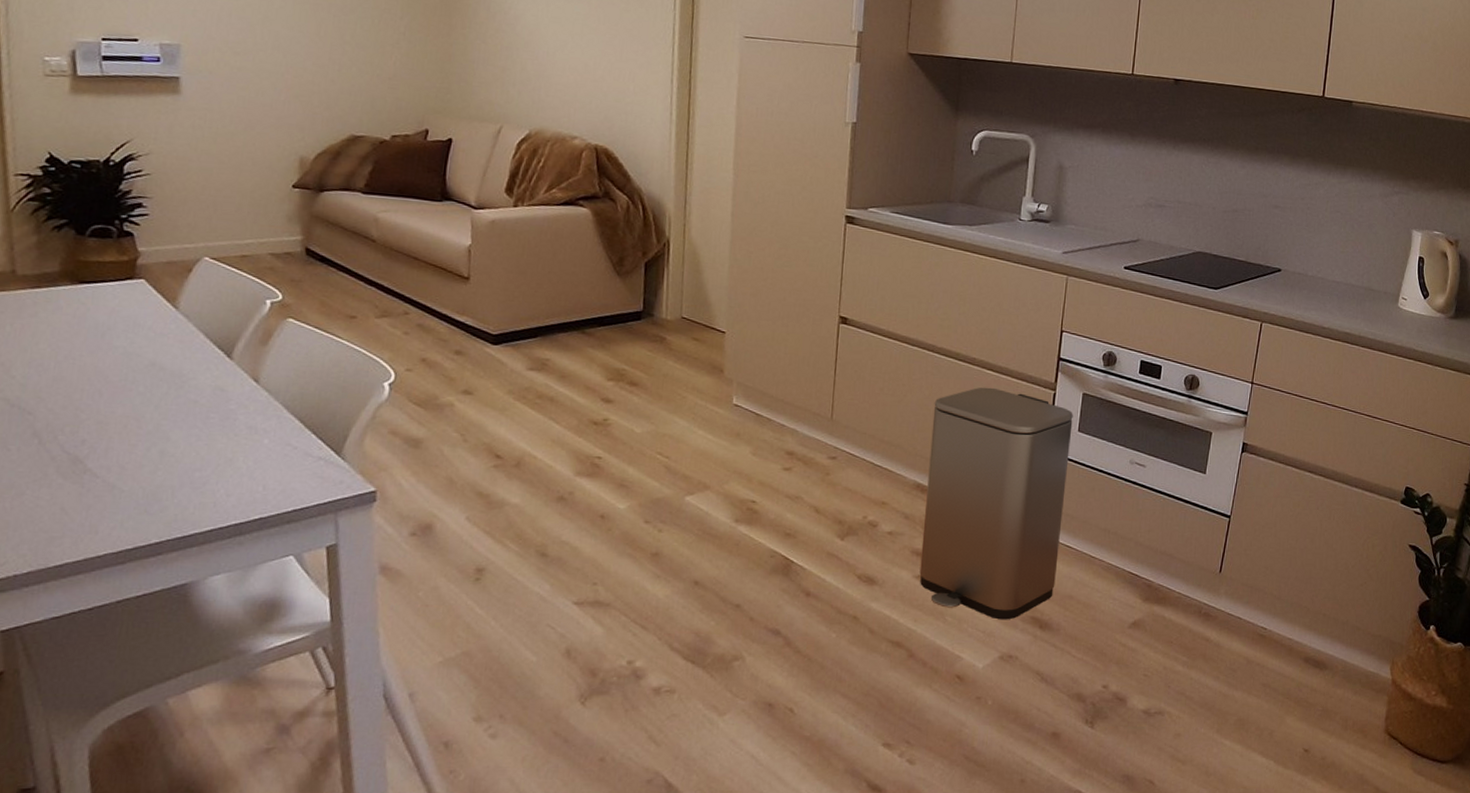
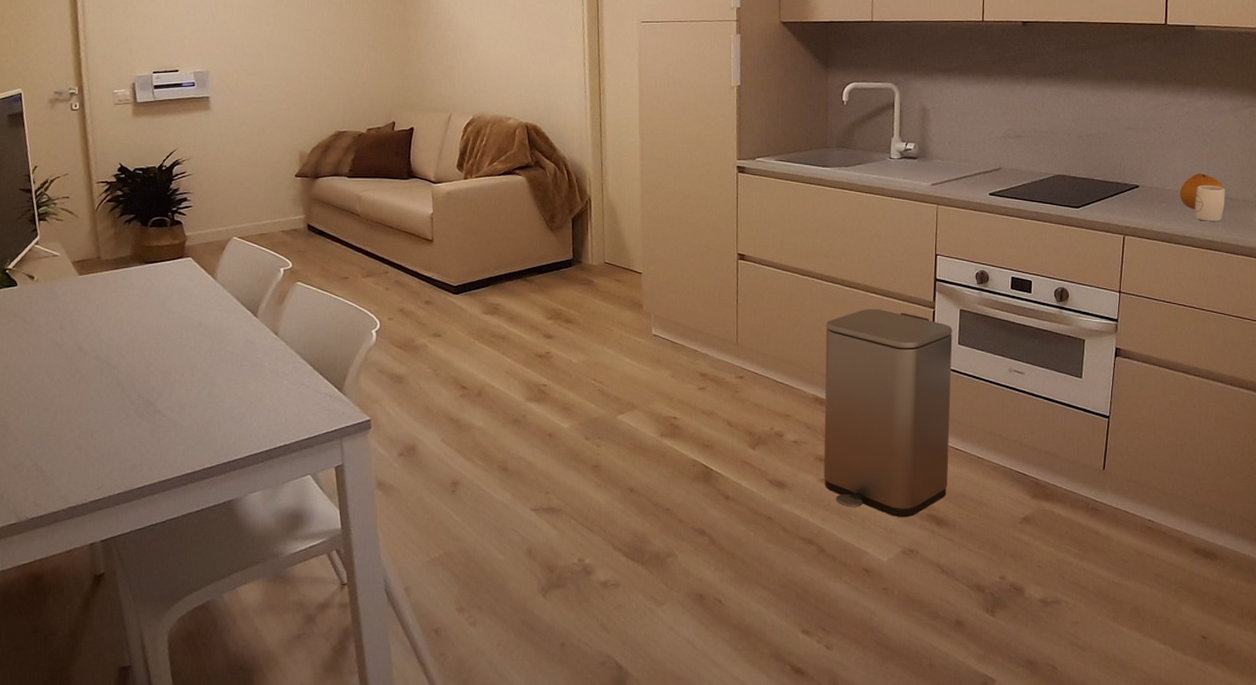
fruit: none [1321,260,1367,300] -> present [1179,173,1225,210]
mug: none [1335,273,1368,314] -> present [1195,185,1225,222]

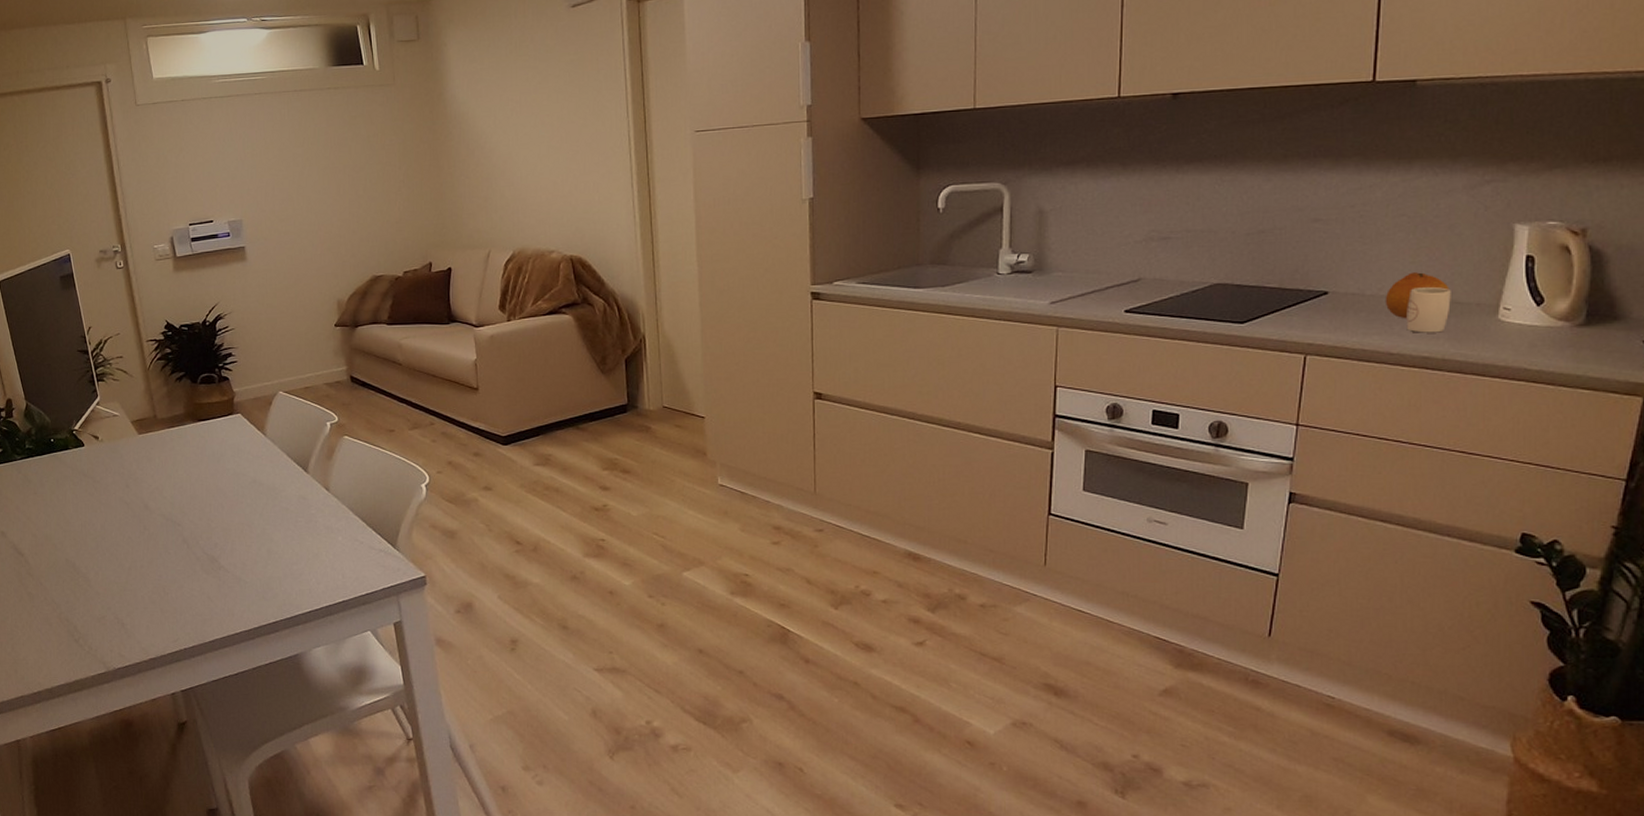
pedal bin: present [824,308,953,518] -> none [918,451,1076,687]

